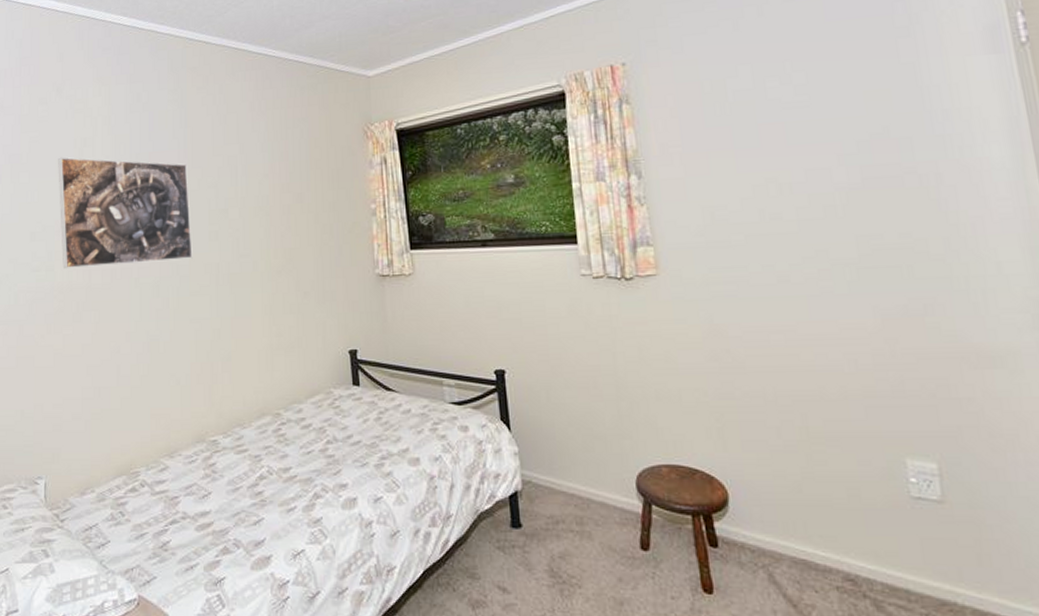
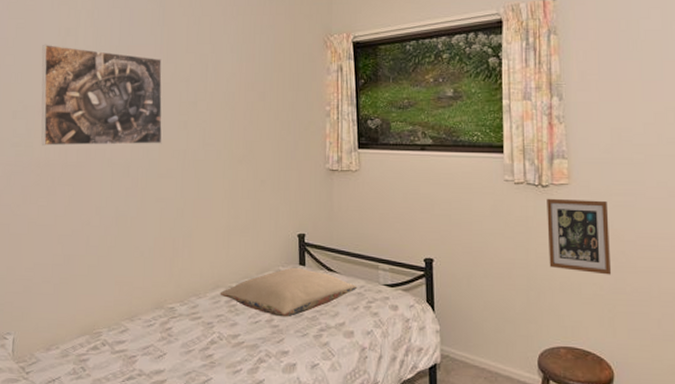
pillow: none [266,388,421,446] -> present [220,267,358,317]
picture frame: none [632,291,716,378] -> present [547,198,612,275]

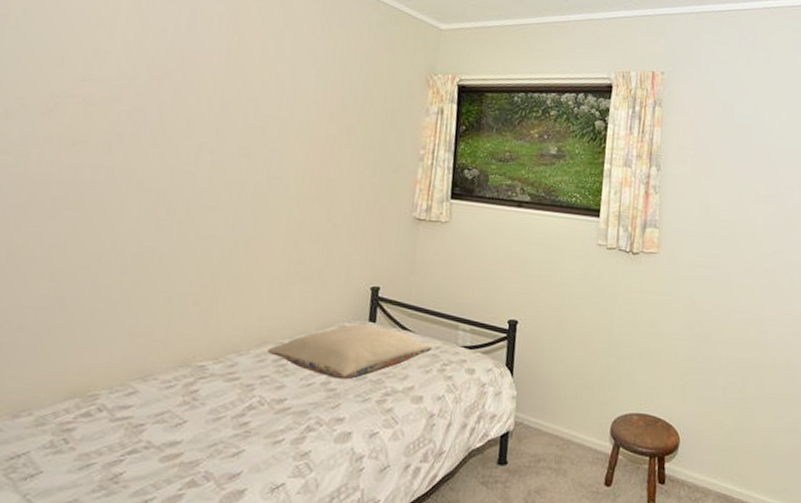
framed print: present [41,44,163,146] -> none [41,31,226,171]
picture frame: present [547,198,612,275] -> none [631,265,691,344]

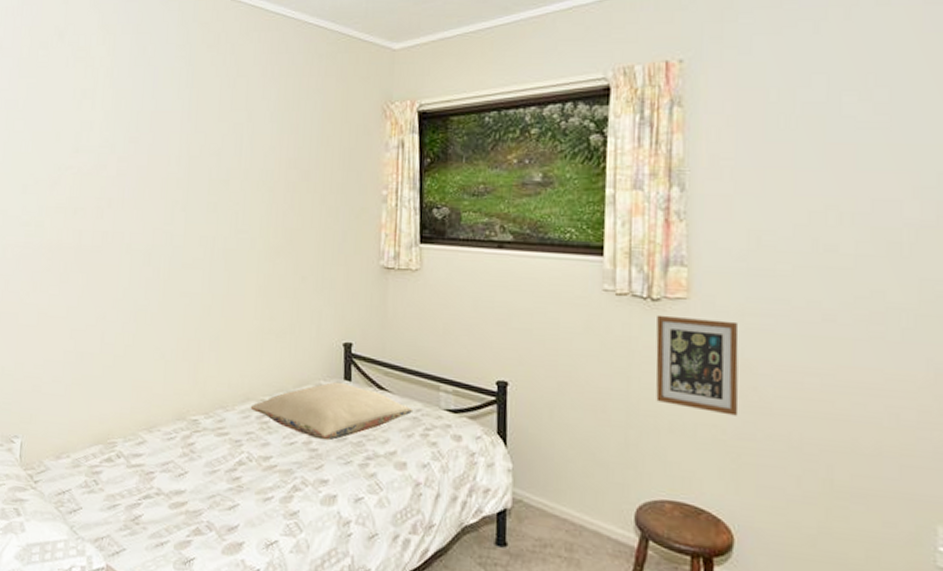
picture frame: none [631,265,691,344] -> present [656,314,739,416]

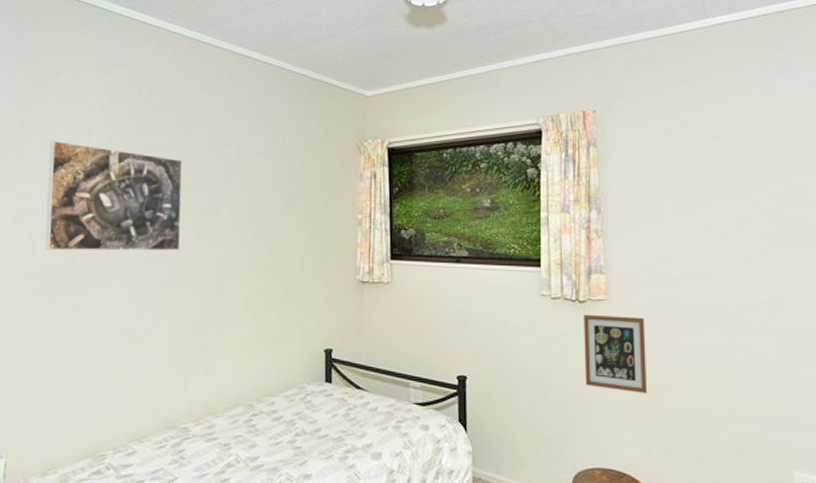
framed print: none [53,107,190,229] -> present [45,140,183,252]
pillow: present [250,381,414,441] -> none [238,384,387,438]

